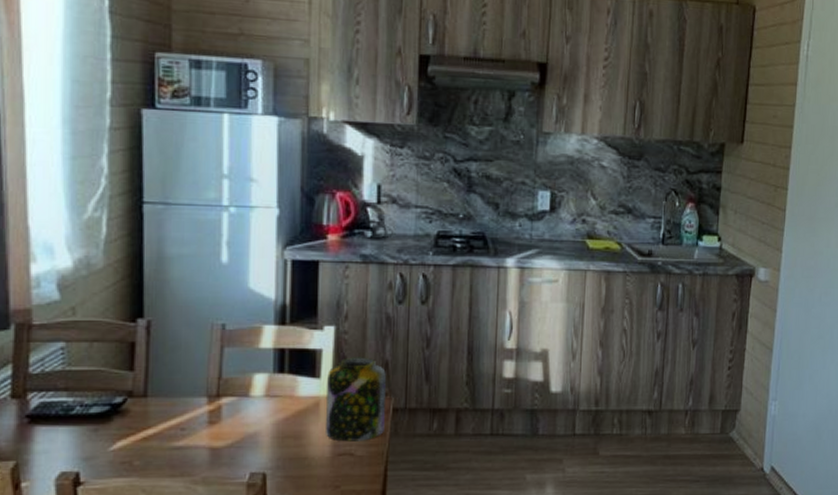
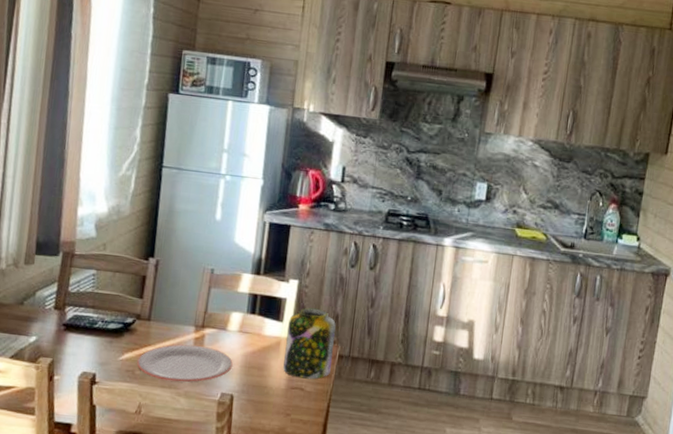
plate: none [135,419,261,468] -> present [137,344,233,383]

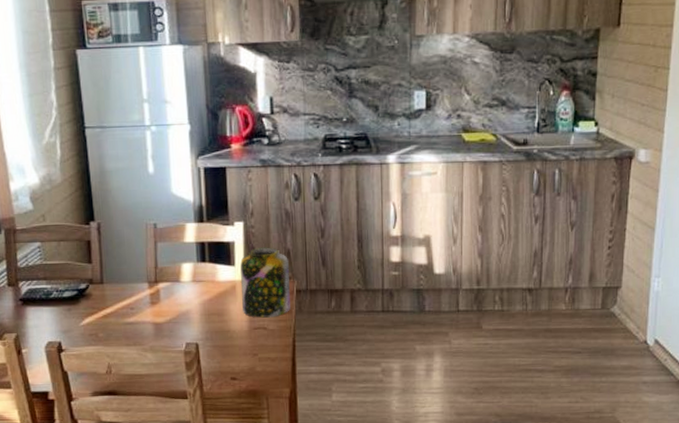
plate: present [137,344,233,383] -> none [98,300,192,339]

